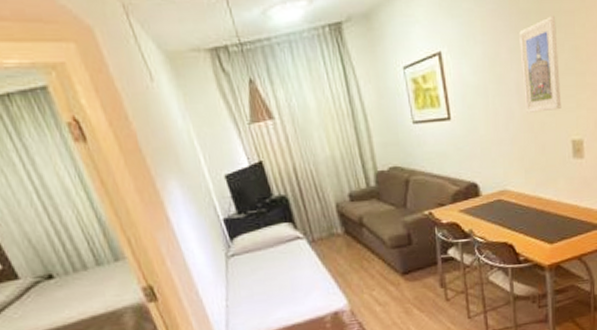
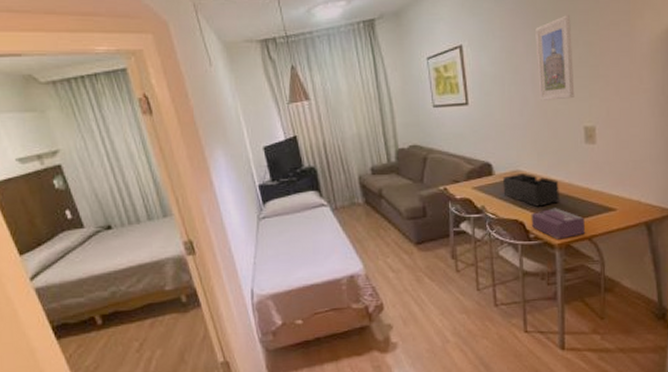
desk organizer: none [489,192,548,228] -> present [502,172,559,207]
tissue box: none [520,227,575,261] -> present [531,208,586,239]

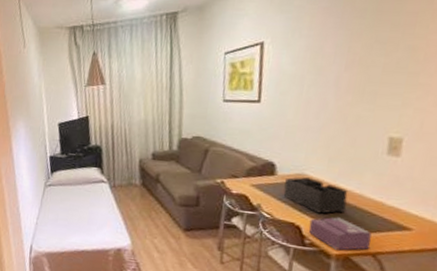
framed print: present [535,14,575,100] -> none [341,15,395,106]

